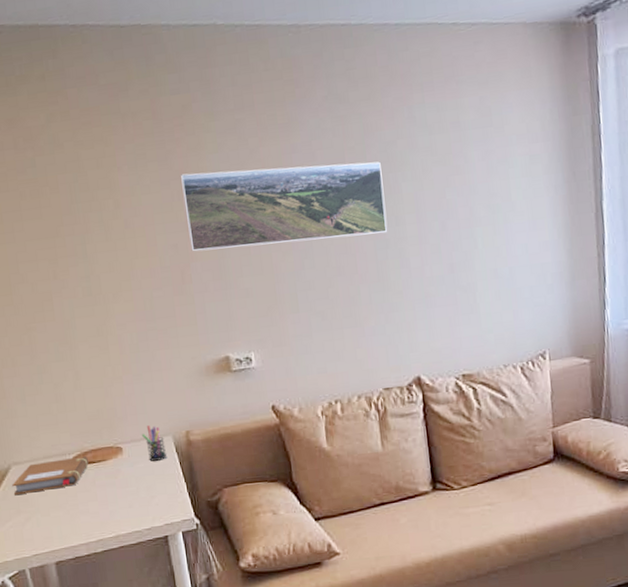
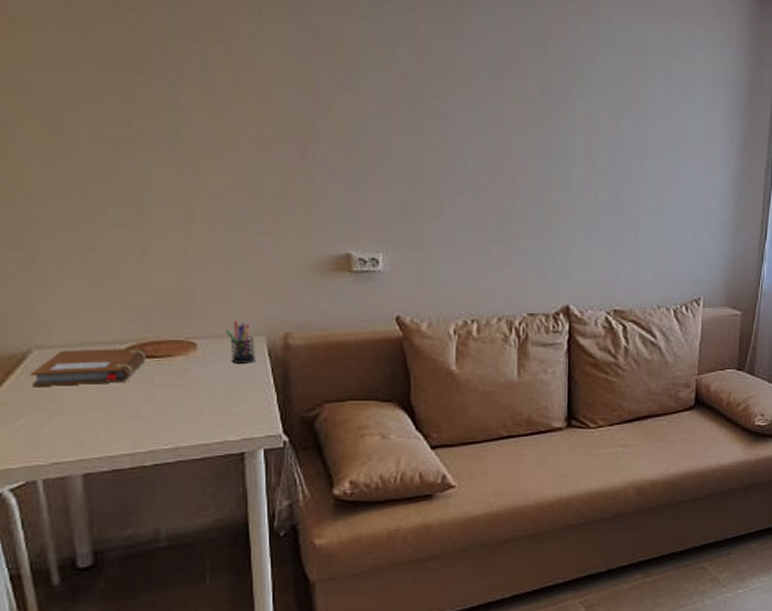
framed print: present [180,161,388,252] -> none [316,34,556,147]

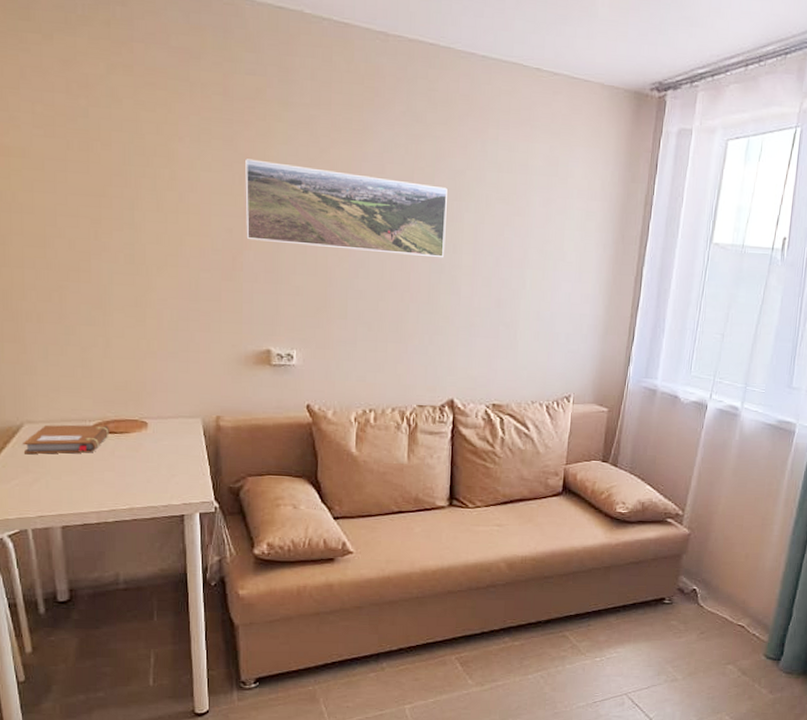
pen holder: present [224,321,255,364] -> none [169,405,193,441]
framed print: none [316,34,556,147] -> present [244,159,447,257]

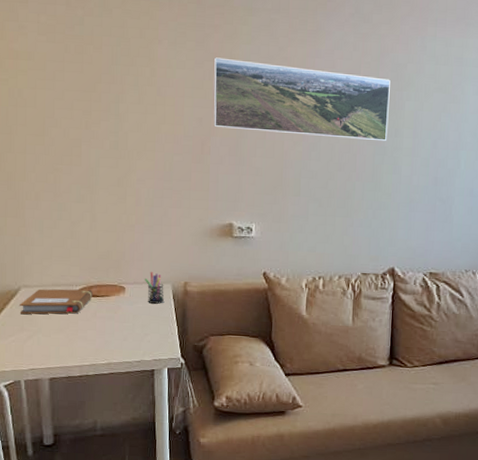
pen holder: none [169,405,193,441] -> present [144,272,164,304]

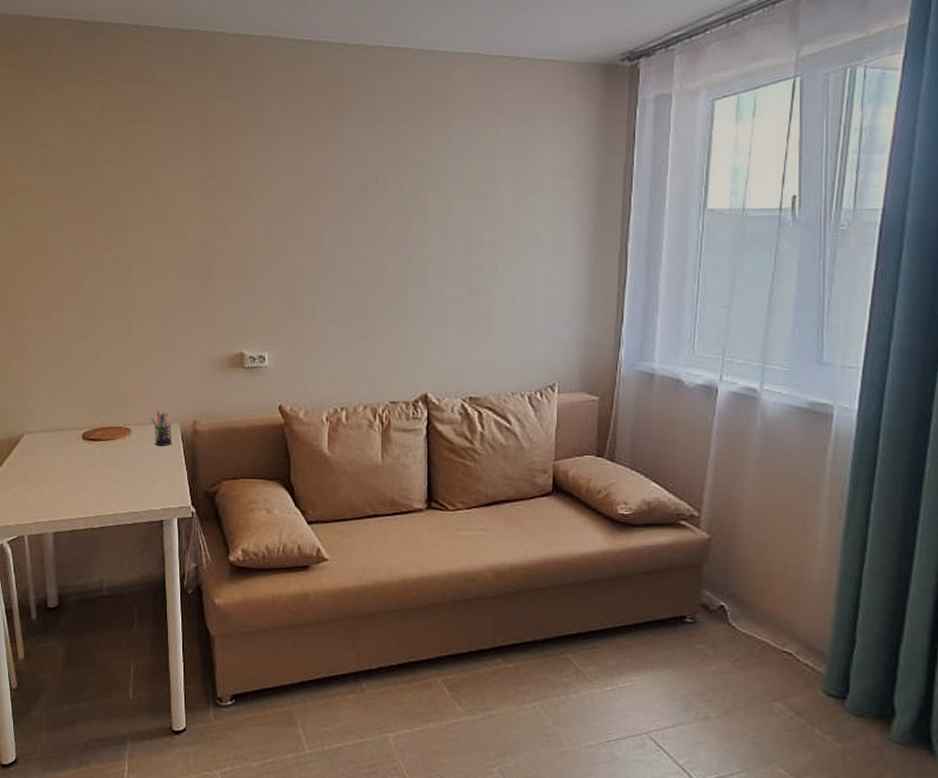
notebook: present [19,289,94,314] -> none [23,432,98,462]
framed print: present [213,57,390,141] -> none [218,174,412,250]

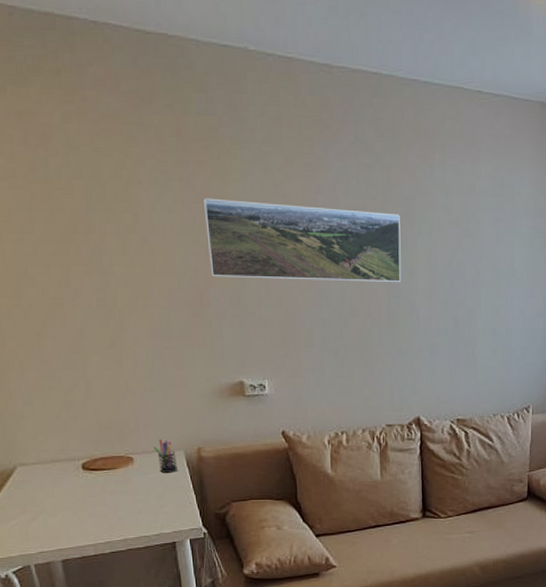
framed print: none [218,174,412,250] -> present [202,198,402,282]

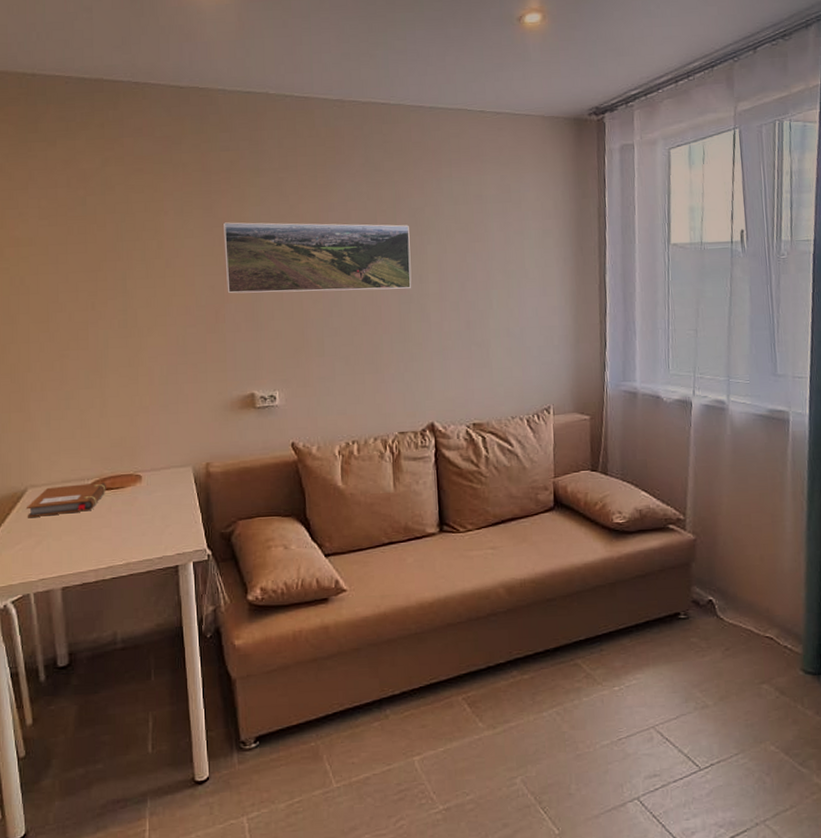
notebook: none [17,462,99,494] -> present [27,482,107,517]
pen holder: present [153,439,177,473] -> none [162,455,185,491]

